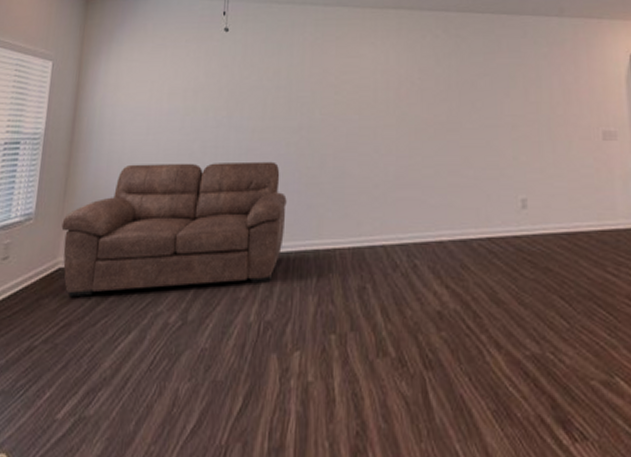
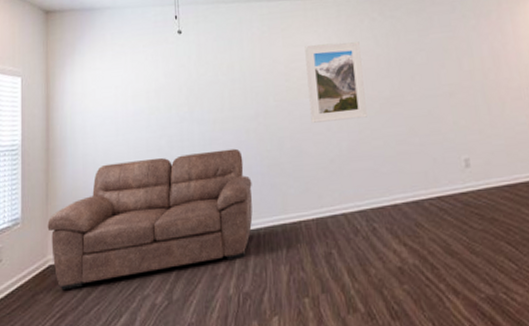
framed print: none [358,57,419,142] -> present [305,42,367,123]

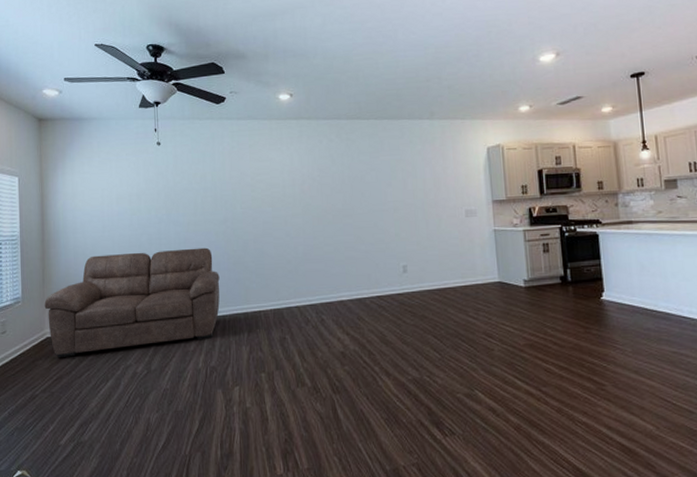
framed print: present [305,42,367,123] -> none [269,160,321,229]

